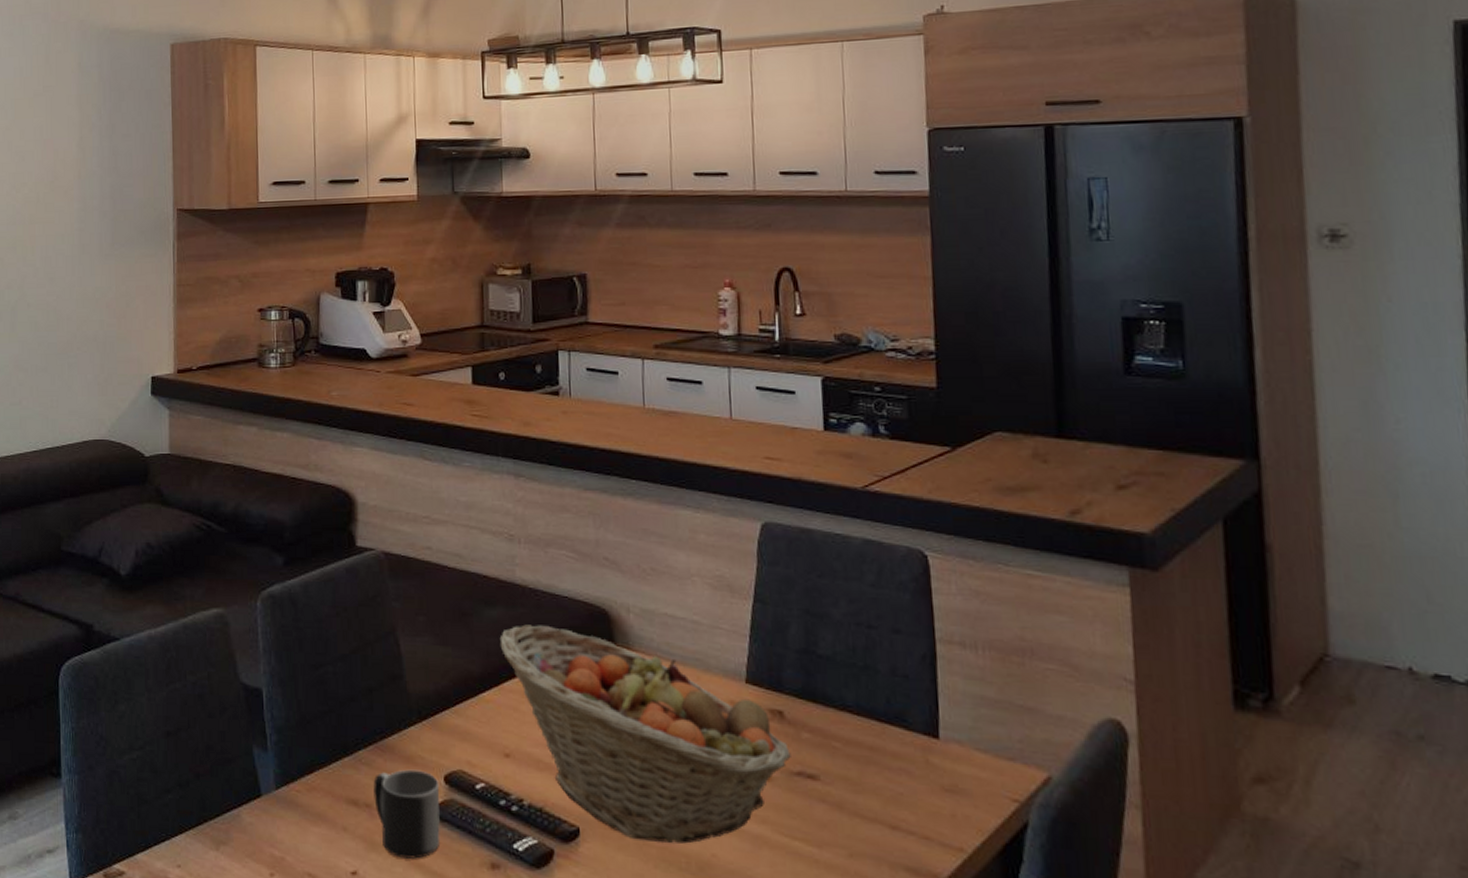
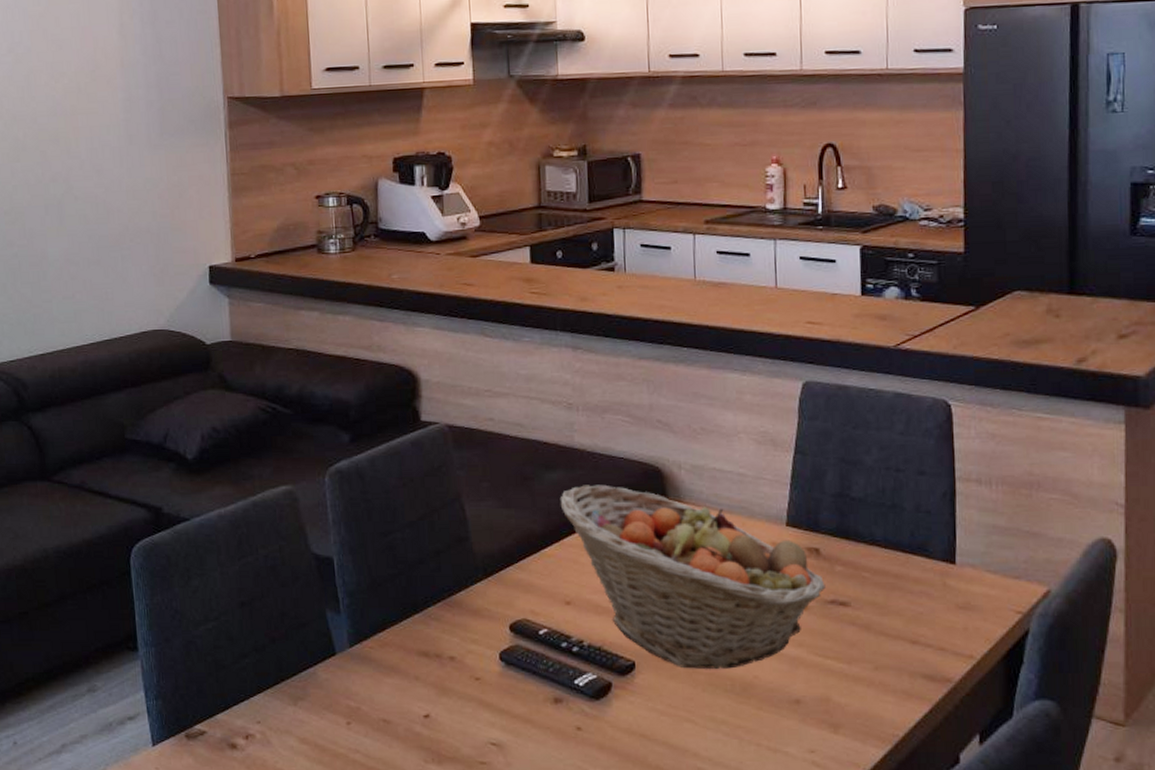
mug: present [373,769,441,859] -> none [442,621,507,700]

